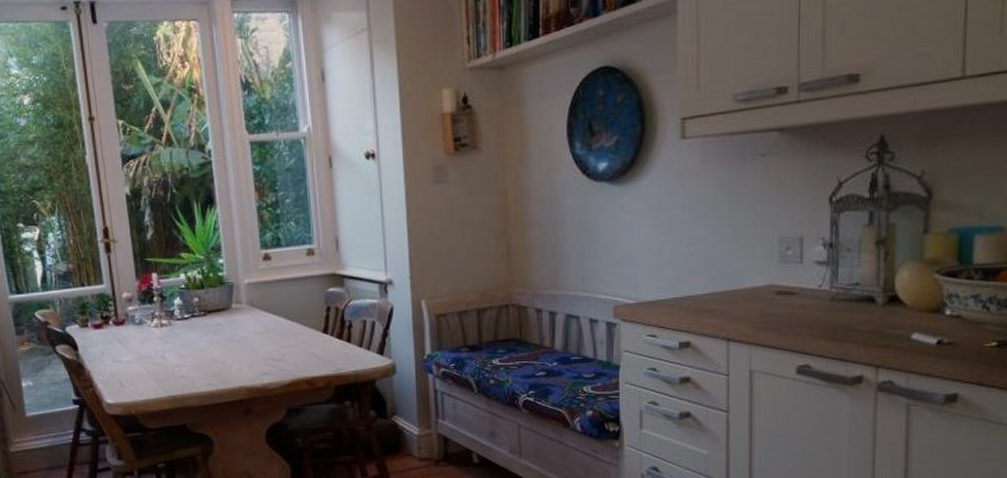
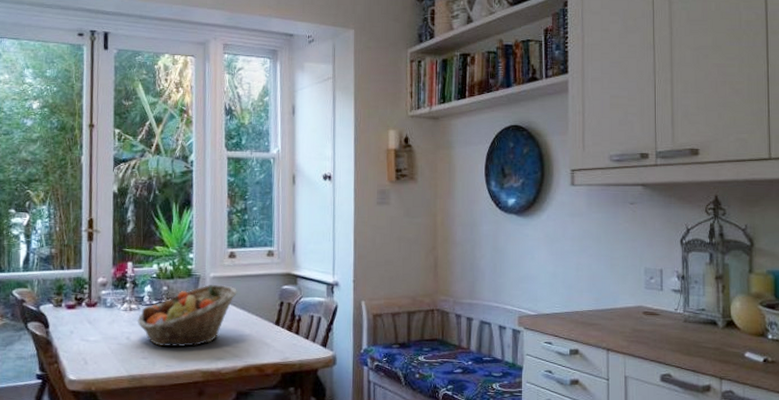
fruit basket: none [170,291,278,364] -> present [137,284,238,348]

